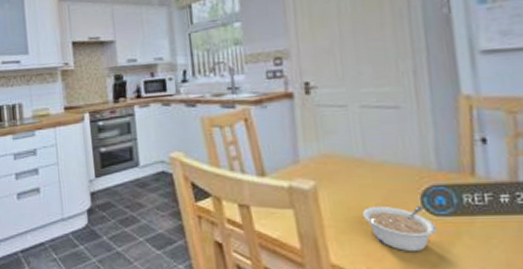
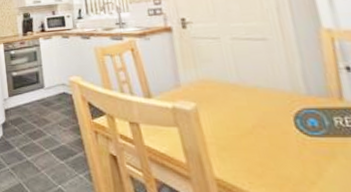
legume: present [362,205,436,252] -> none [240,126,312,170]

